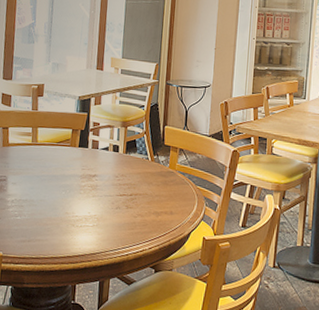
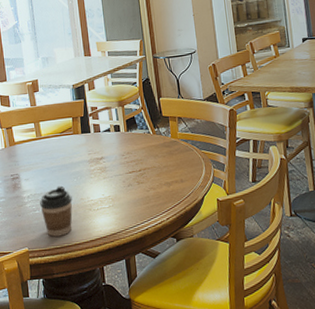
coffee cup: none [23,195,57,247] -> present [40,185,73,237]

